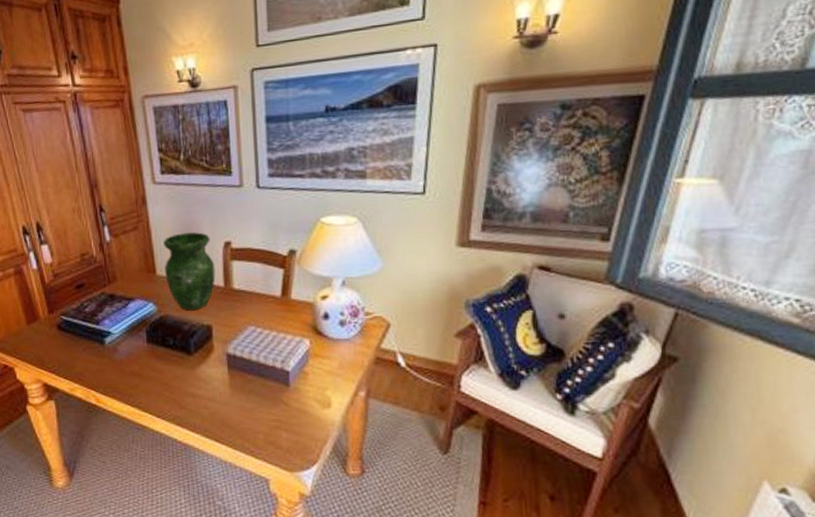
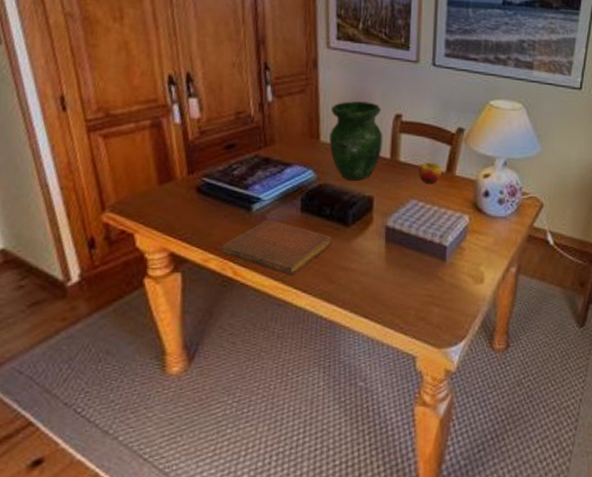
notebook: none [83,351,178,402] -> present [221,219,332,275]
apple: none [253,287,277,310] -> present [418,162,442,185]

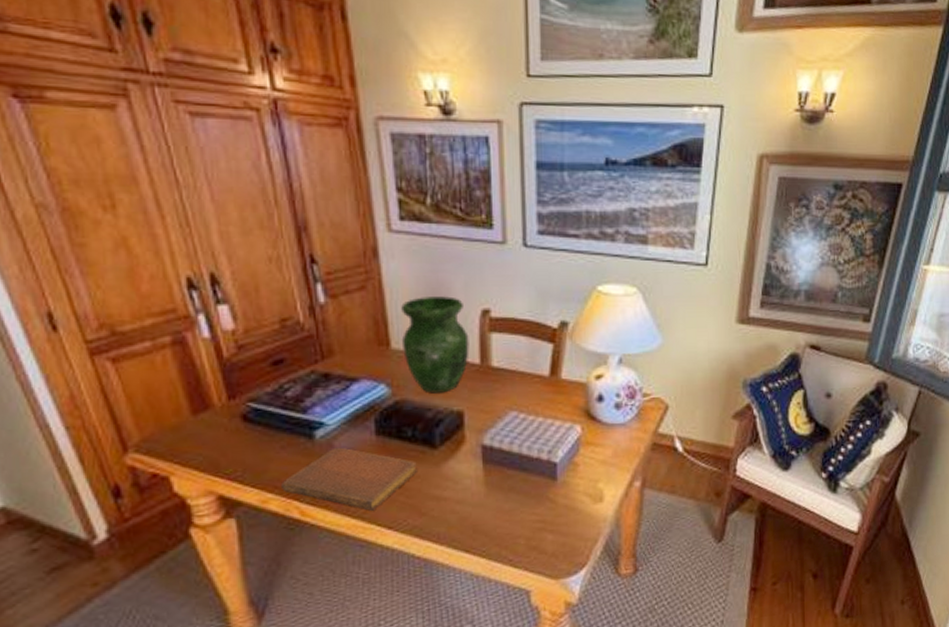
apple: present [418,162,442,185] -> none [516,365,544,392]

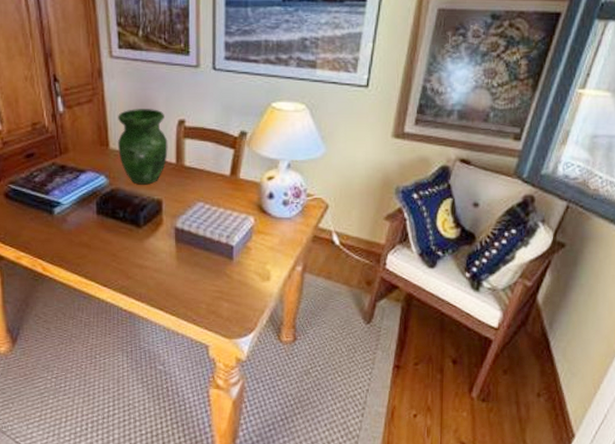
notebook: present [281,447,417,511] -> none [30,222,126,271]

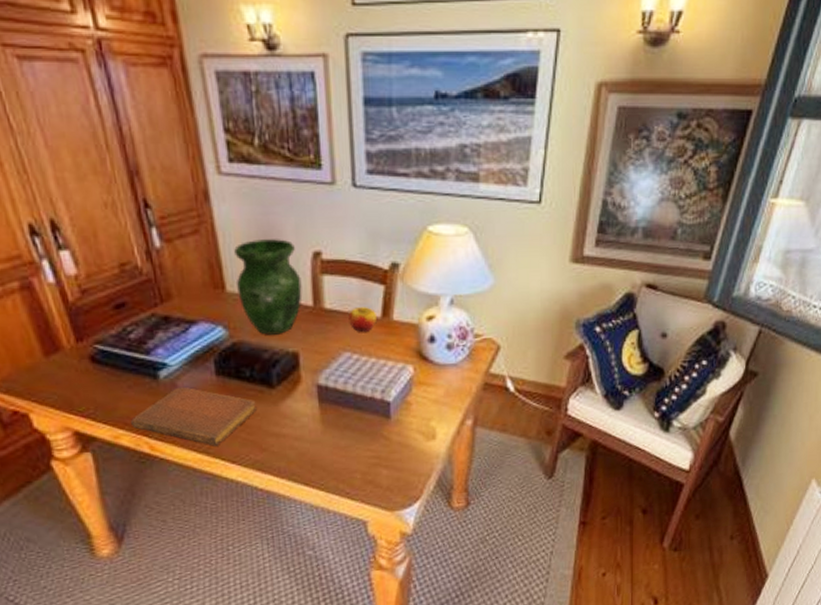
notebook: none [30,222,126,271] -> present [131,386,257,446]
apple: none [203,166,226,188] -> present [348,307,377,333]

